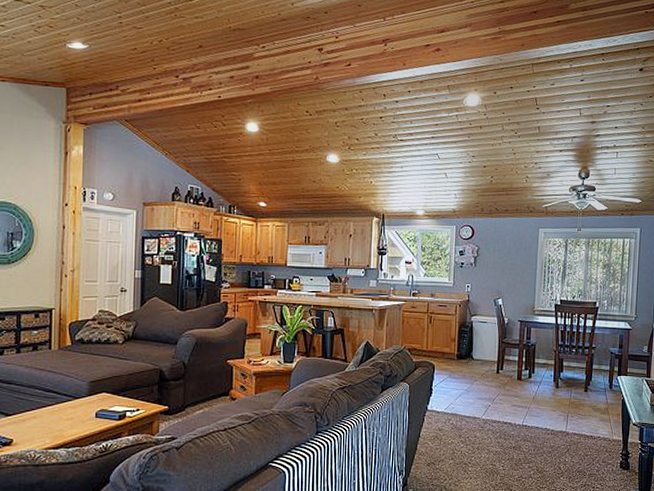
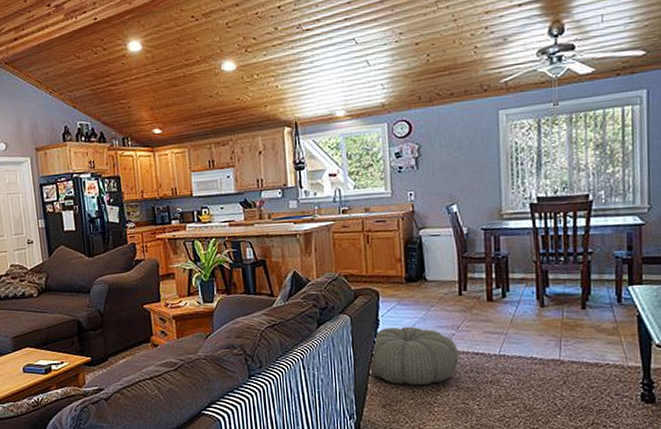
pouf: none [419,396,492,448] -> present [368,326,459,386]

